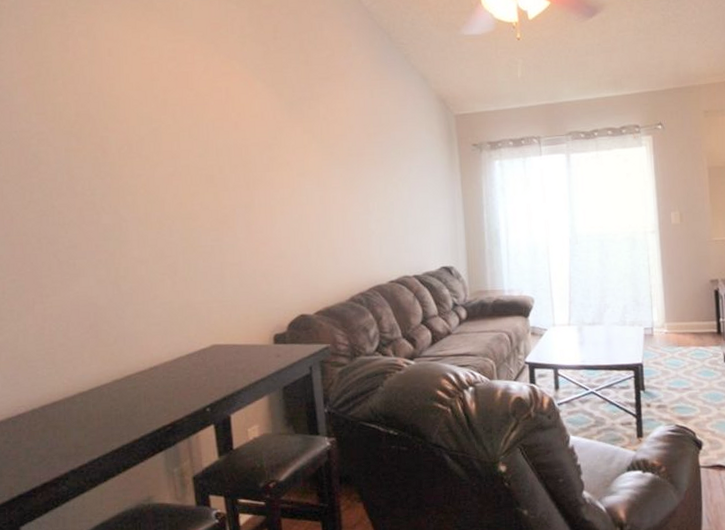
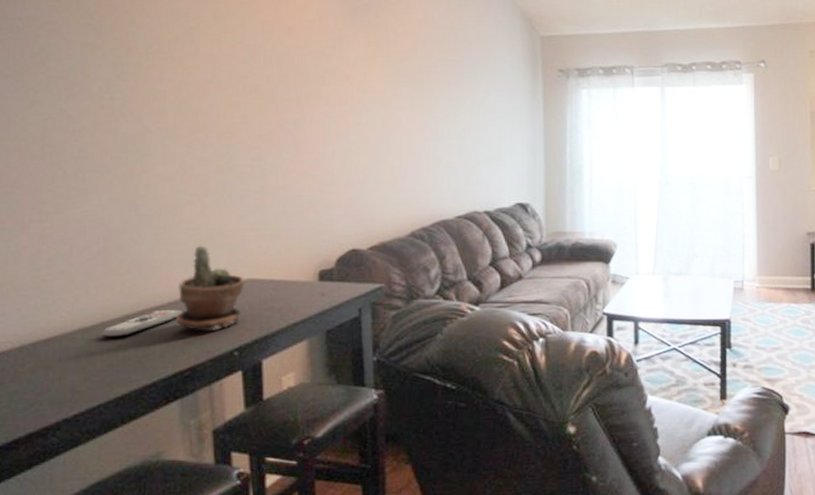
remote control: none [97,373,162,400] -> present [102,309,182,338]
potted plant: none [156,317,212,392] -> present [175,245,245,332]

